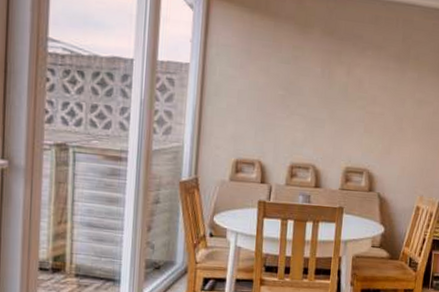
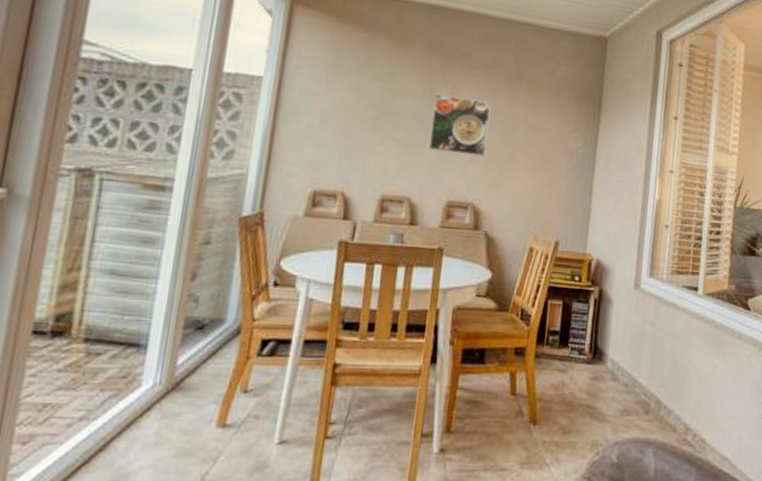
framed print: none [329,74,382,129] -> present [429,94,492,157]

